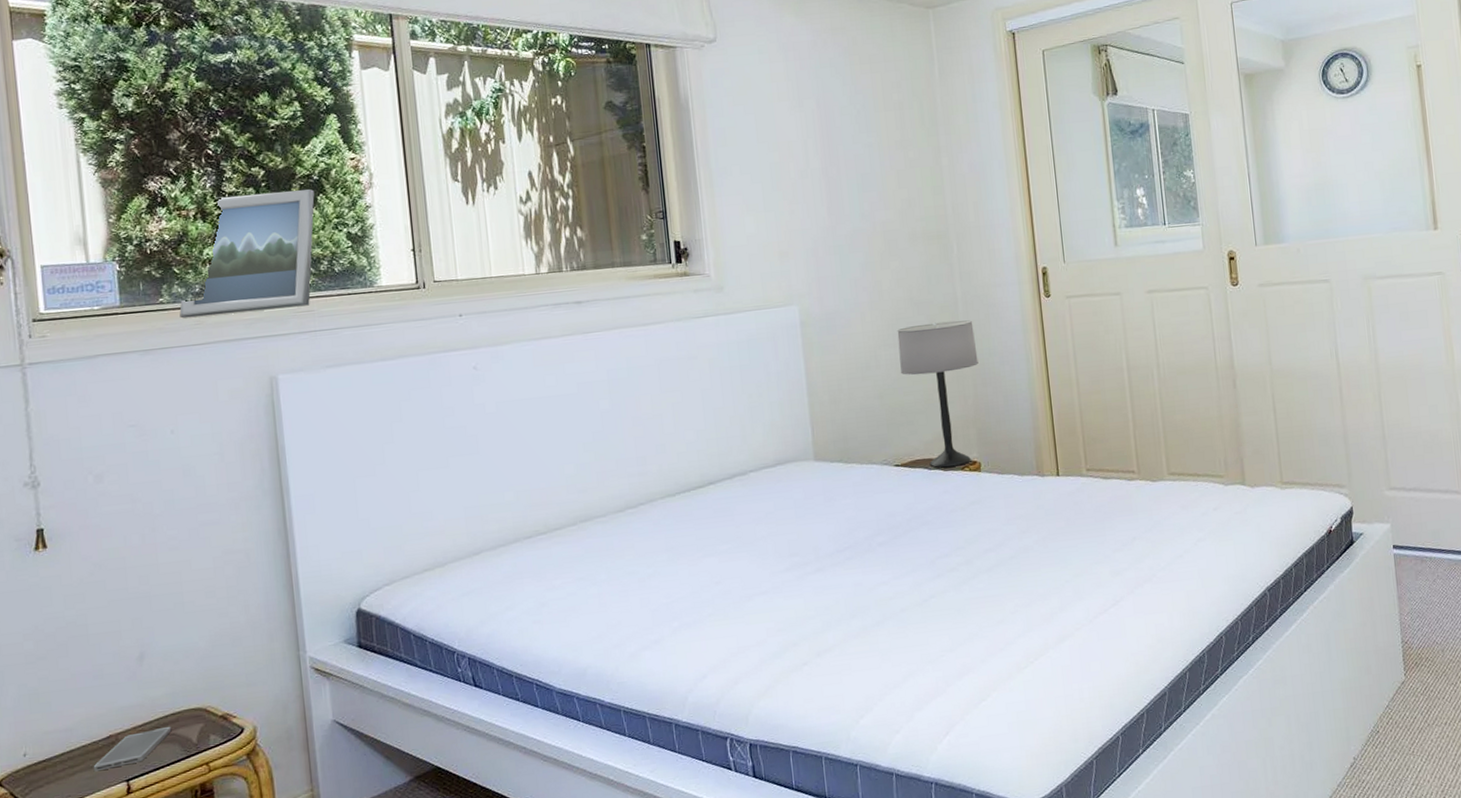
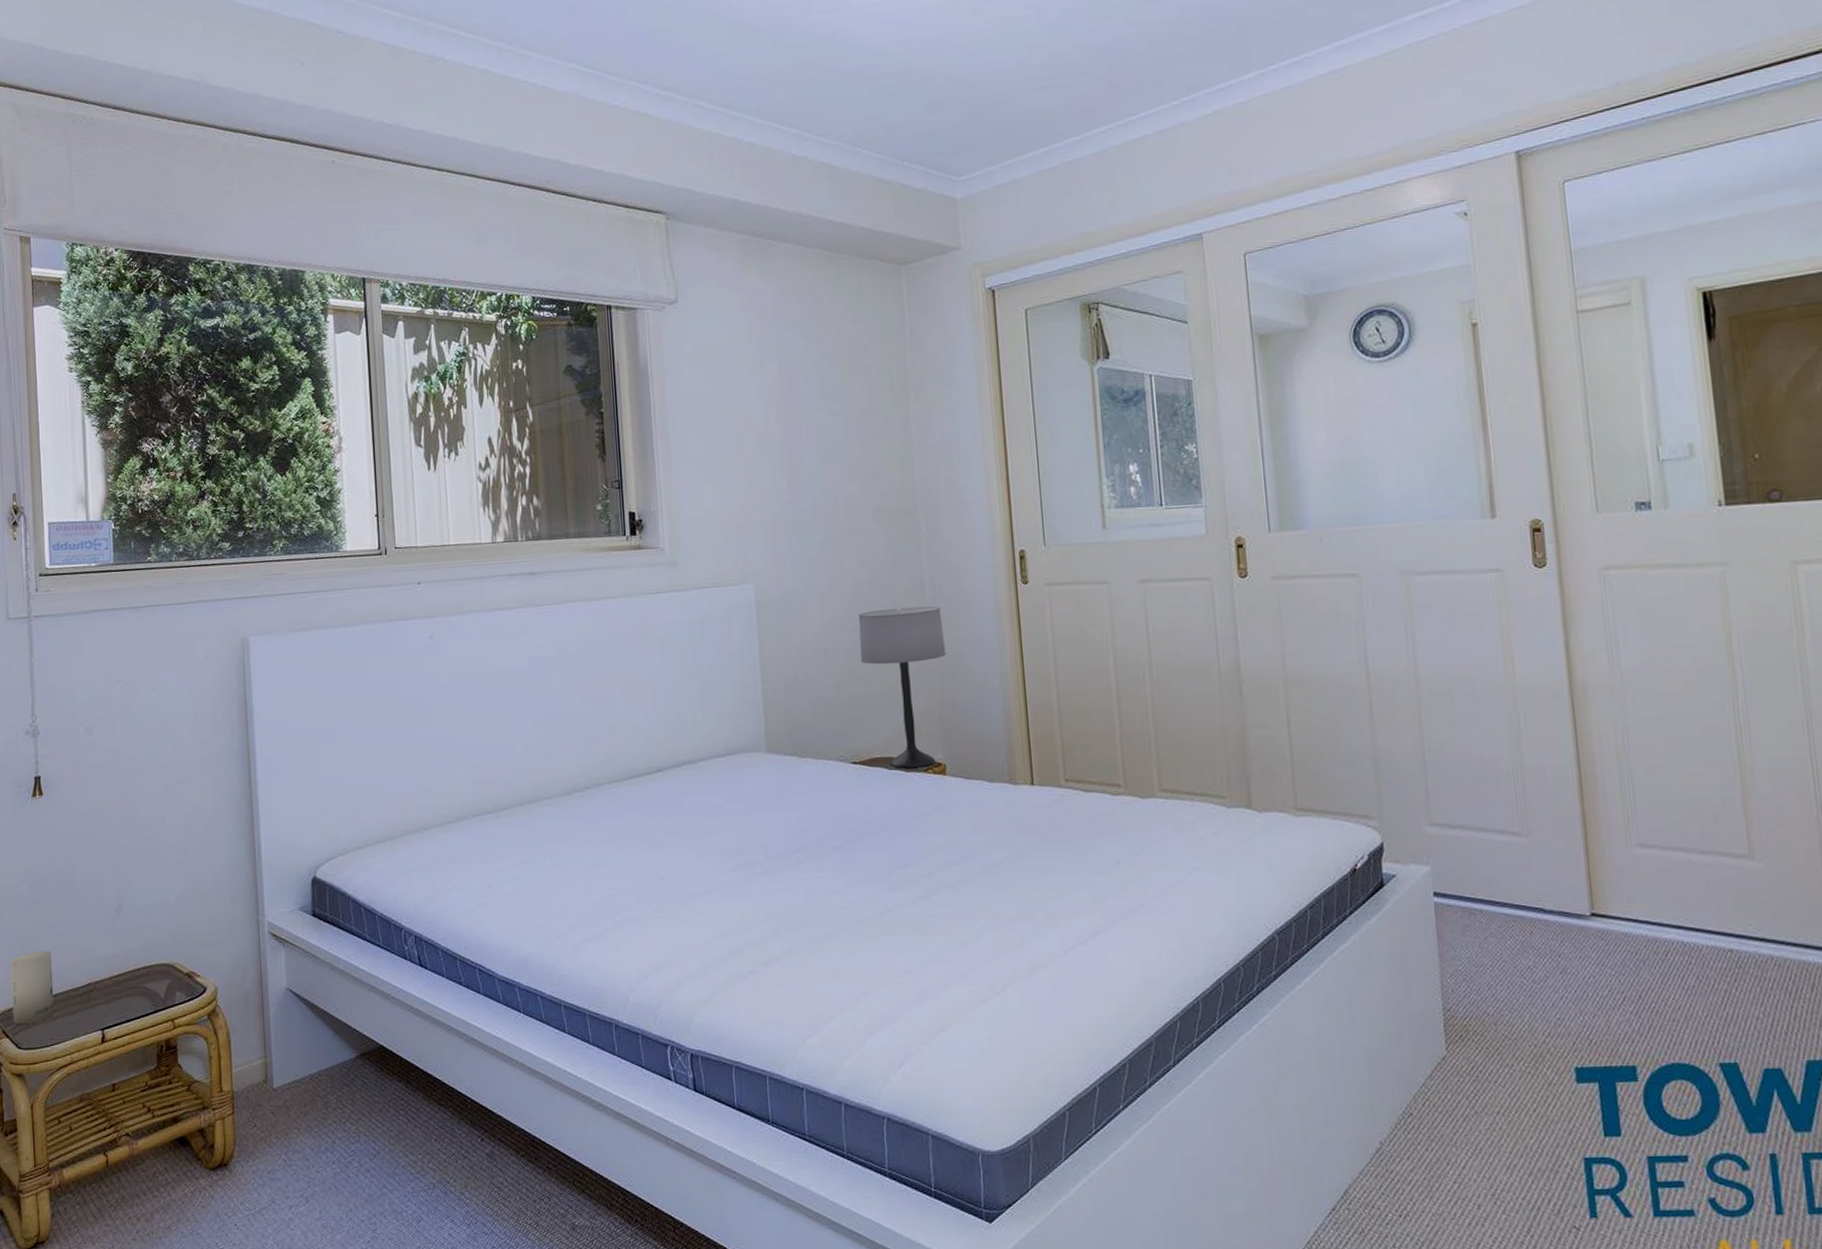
candle: none [17,706,71,785] -> present [11,951,55,1024]
smartphone: present [93,726,172,772] -> none [73,979,143,1018]
picture frame: present [179,189,315,319] -> none [165,453,288,578]

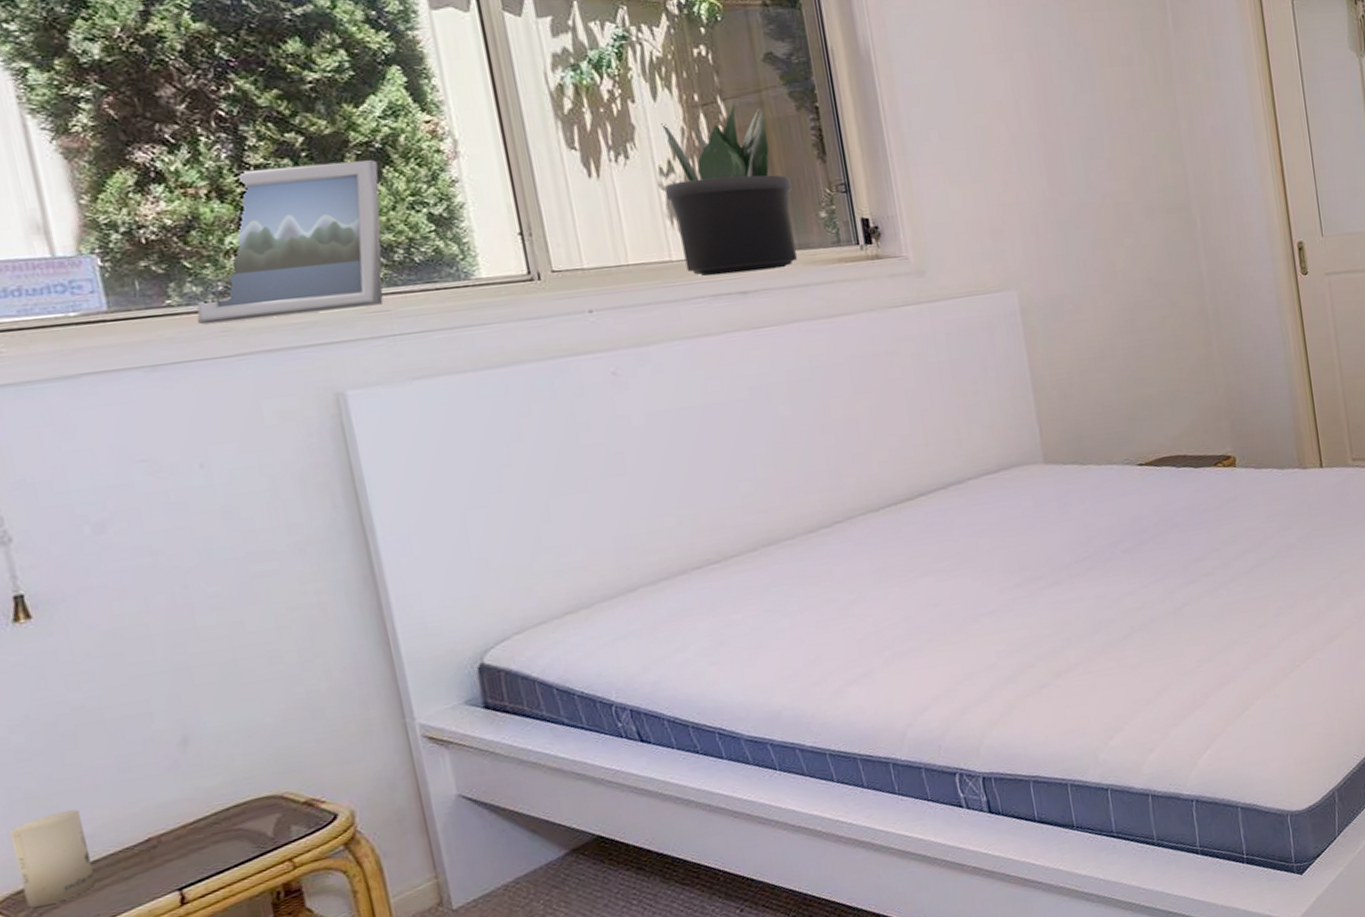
picture frame: none [165,453,288,578] -> present [196,160,384,325]
planter: none [481,409,577,558] -> present [661,103,797,277]
table lamp: present [858,606,946,769] -> none [1135,302,1229,466]

